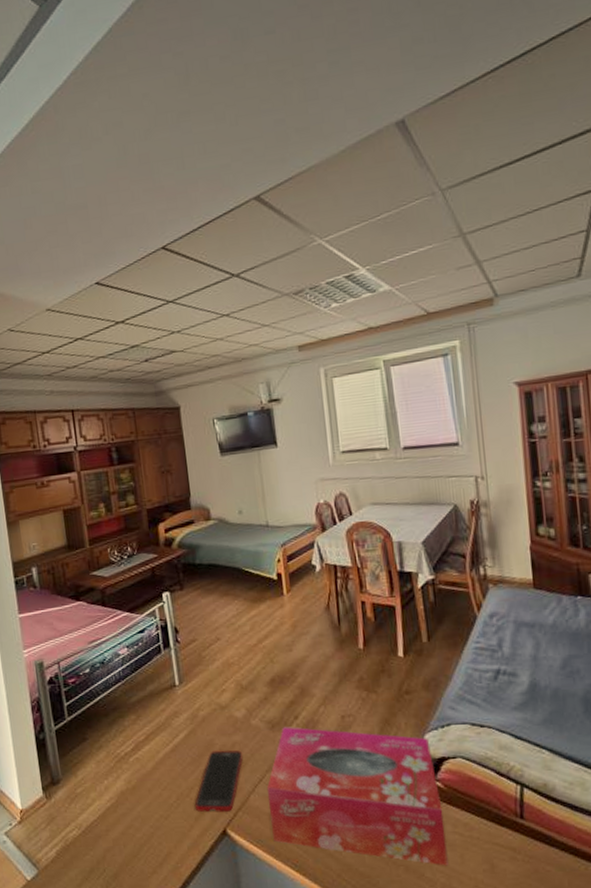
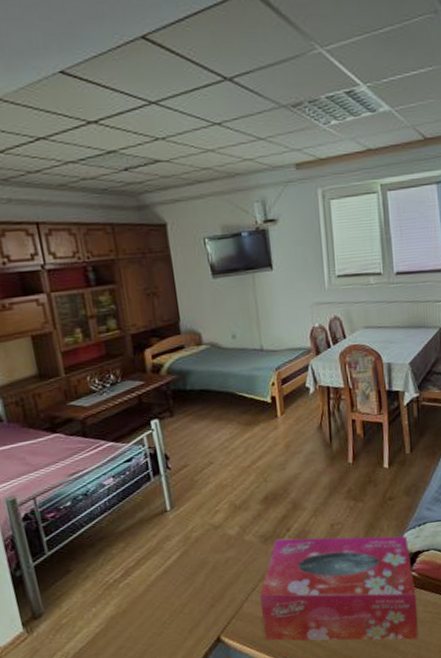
cell phone: present [194,750,243,812] -> none [188,565,237,625]

